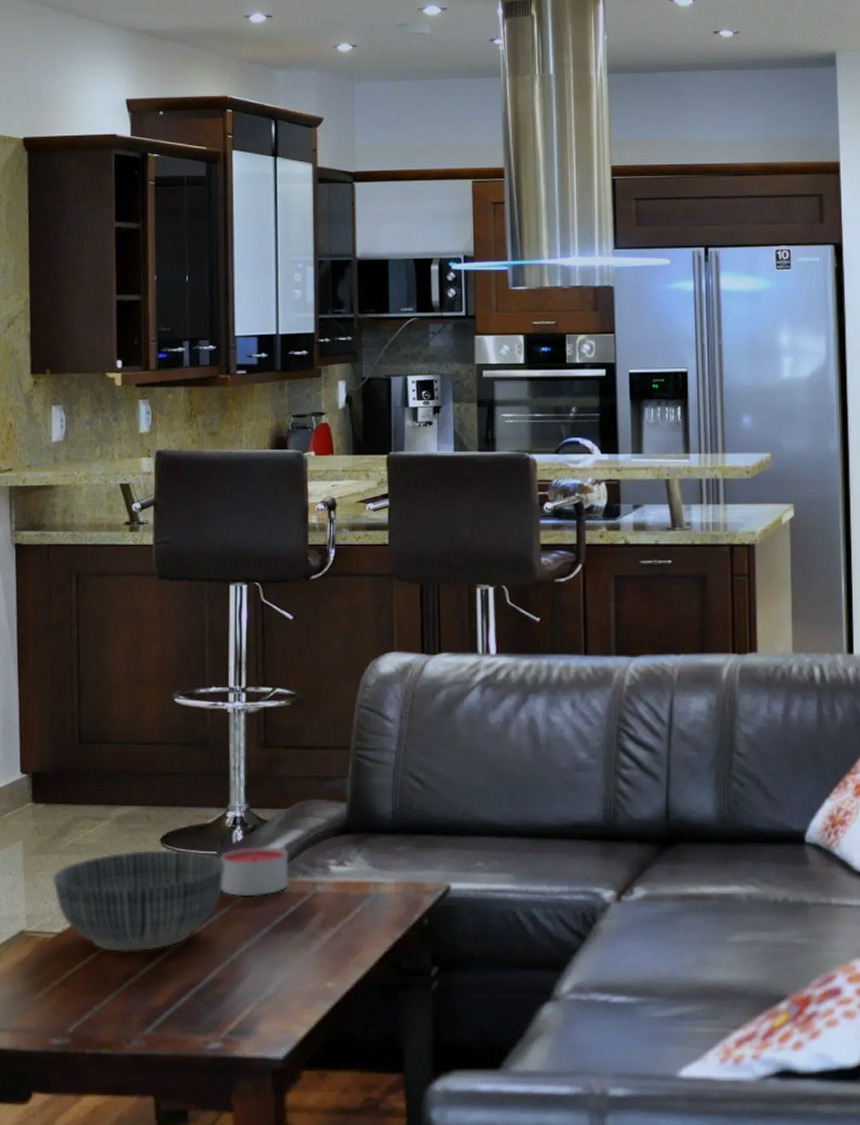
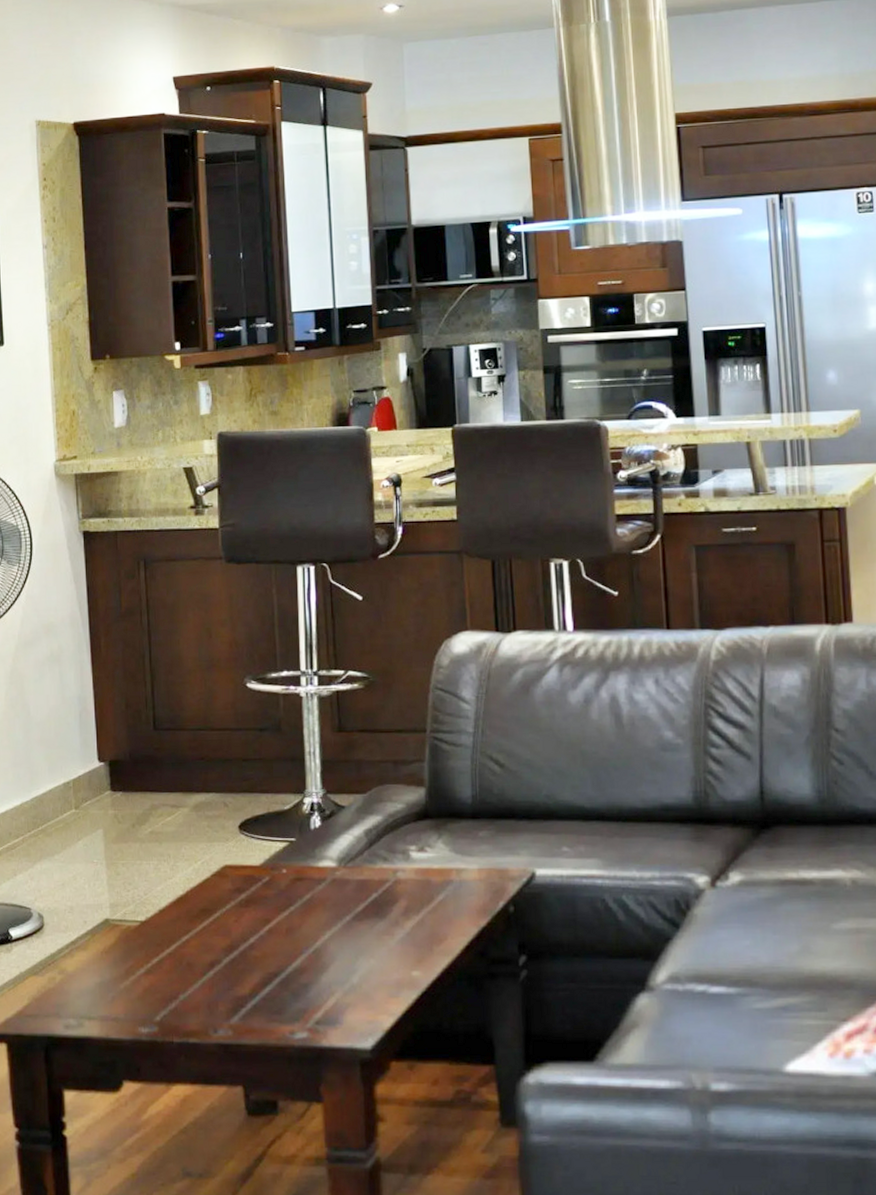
bowl: present [51,848,225,953] -> none [133,835,304,941]
candle: present [219,846,289,897] -> none [297,833,369,885]

